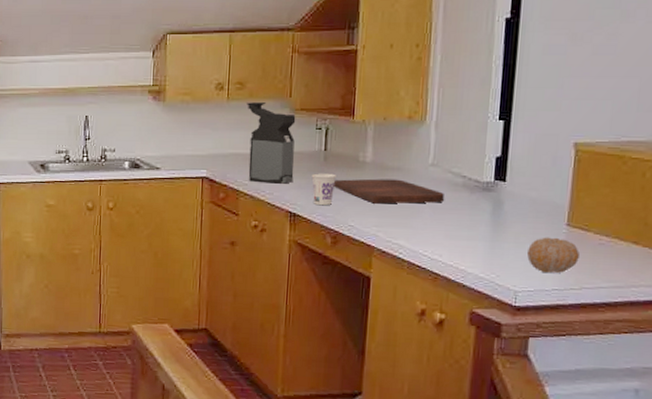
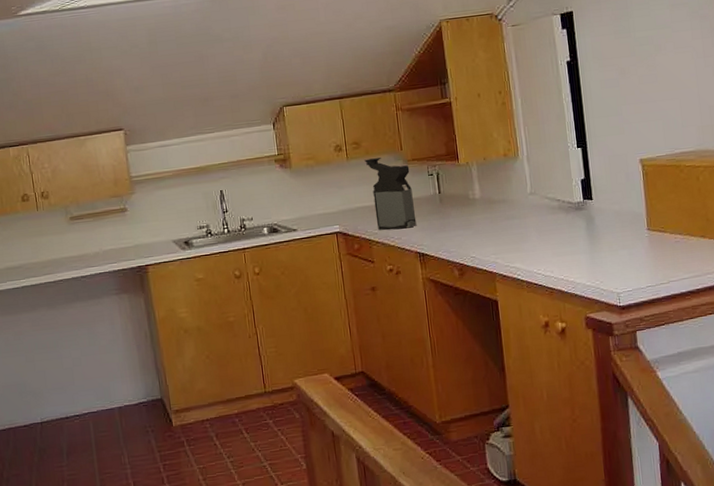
cup: present [311,173,336,206] -> none [431,213,454,243]
cutting board: present [333,178,444,204] -> none [451,210,546,235]
fruit: present [527,237,580,273] -> none [621,241,662,274]

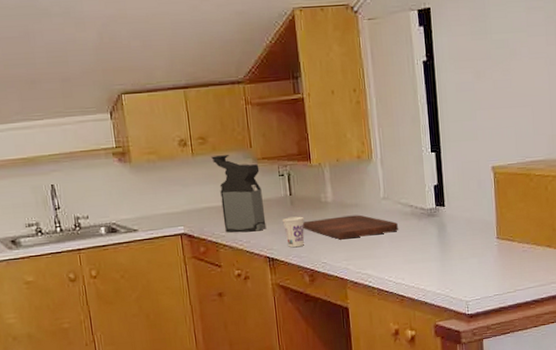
cup: none [431,213,454,243] -> present [282,216,305,248]
cutting board: none [451,210,546,235] -> present [302,214,398,240]

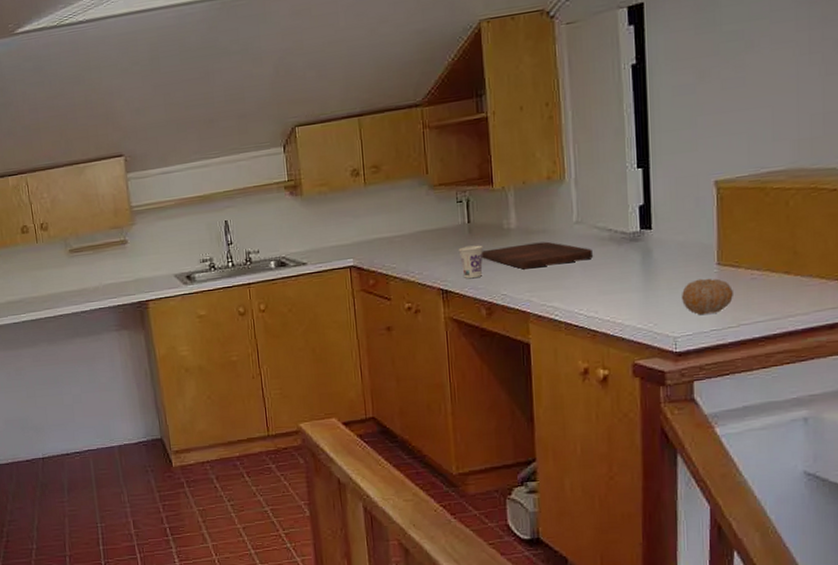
coffee maker: present [211,155,267,233] -> none [384,183,441,264]
fruit: none [471,250,510,282] -> present [682,278,733,316]

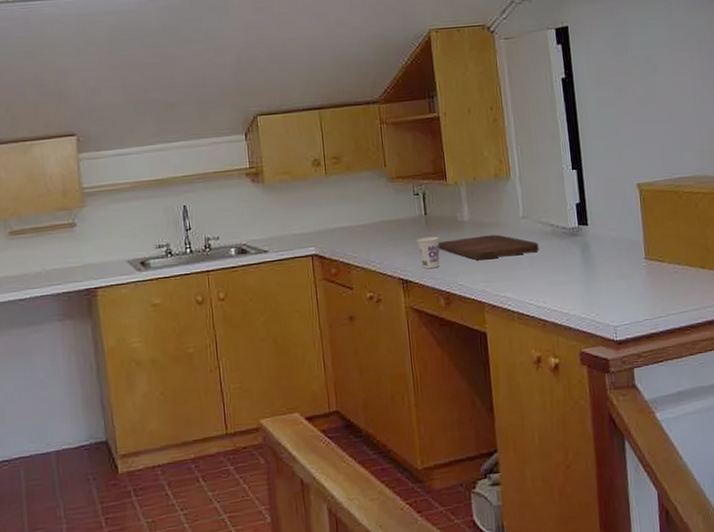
fruit: present [682,278,733,316] -> none [617,271,661,306]

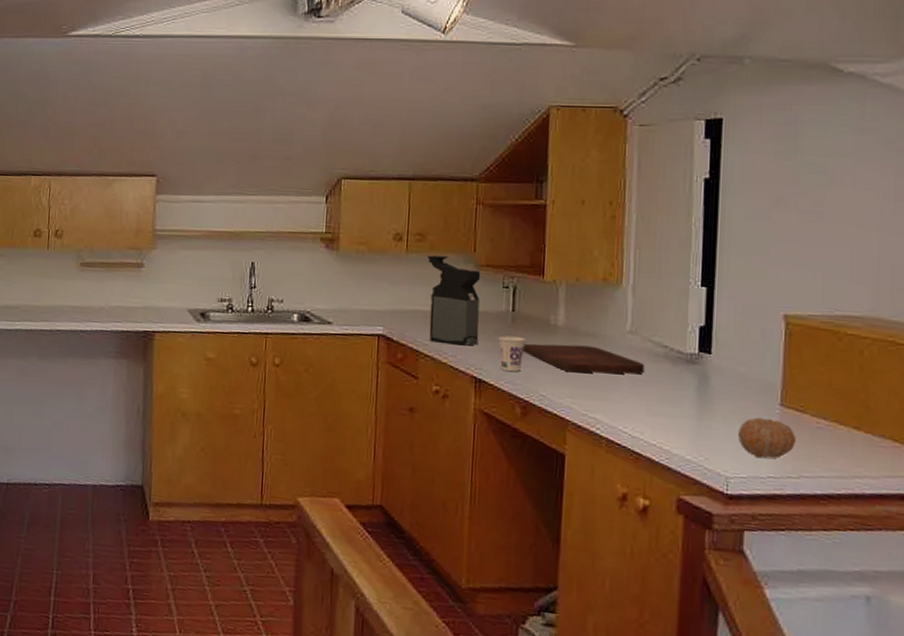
coffee maker: none [345,174,400,254] -> present [427,255,481,346]
fruit: none [617,271,661,306] -> present [738,417,796,459]

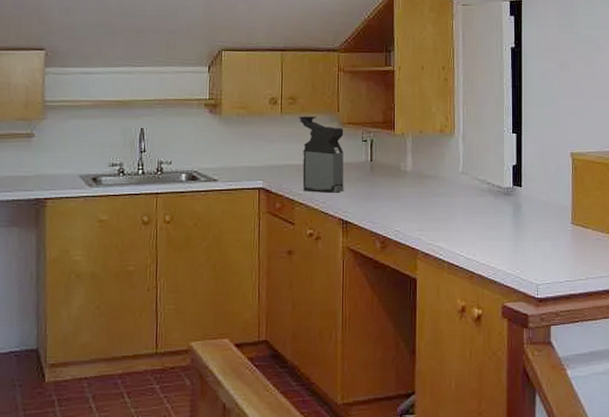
cup: present [498,335,526,372] -> none [360,182,382,213]
cutting board: present [522,343,644,374] -> none [379,186,474,209]
fruit: present [738,417,796,459] -> none [544,234,583,267]

